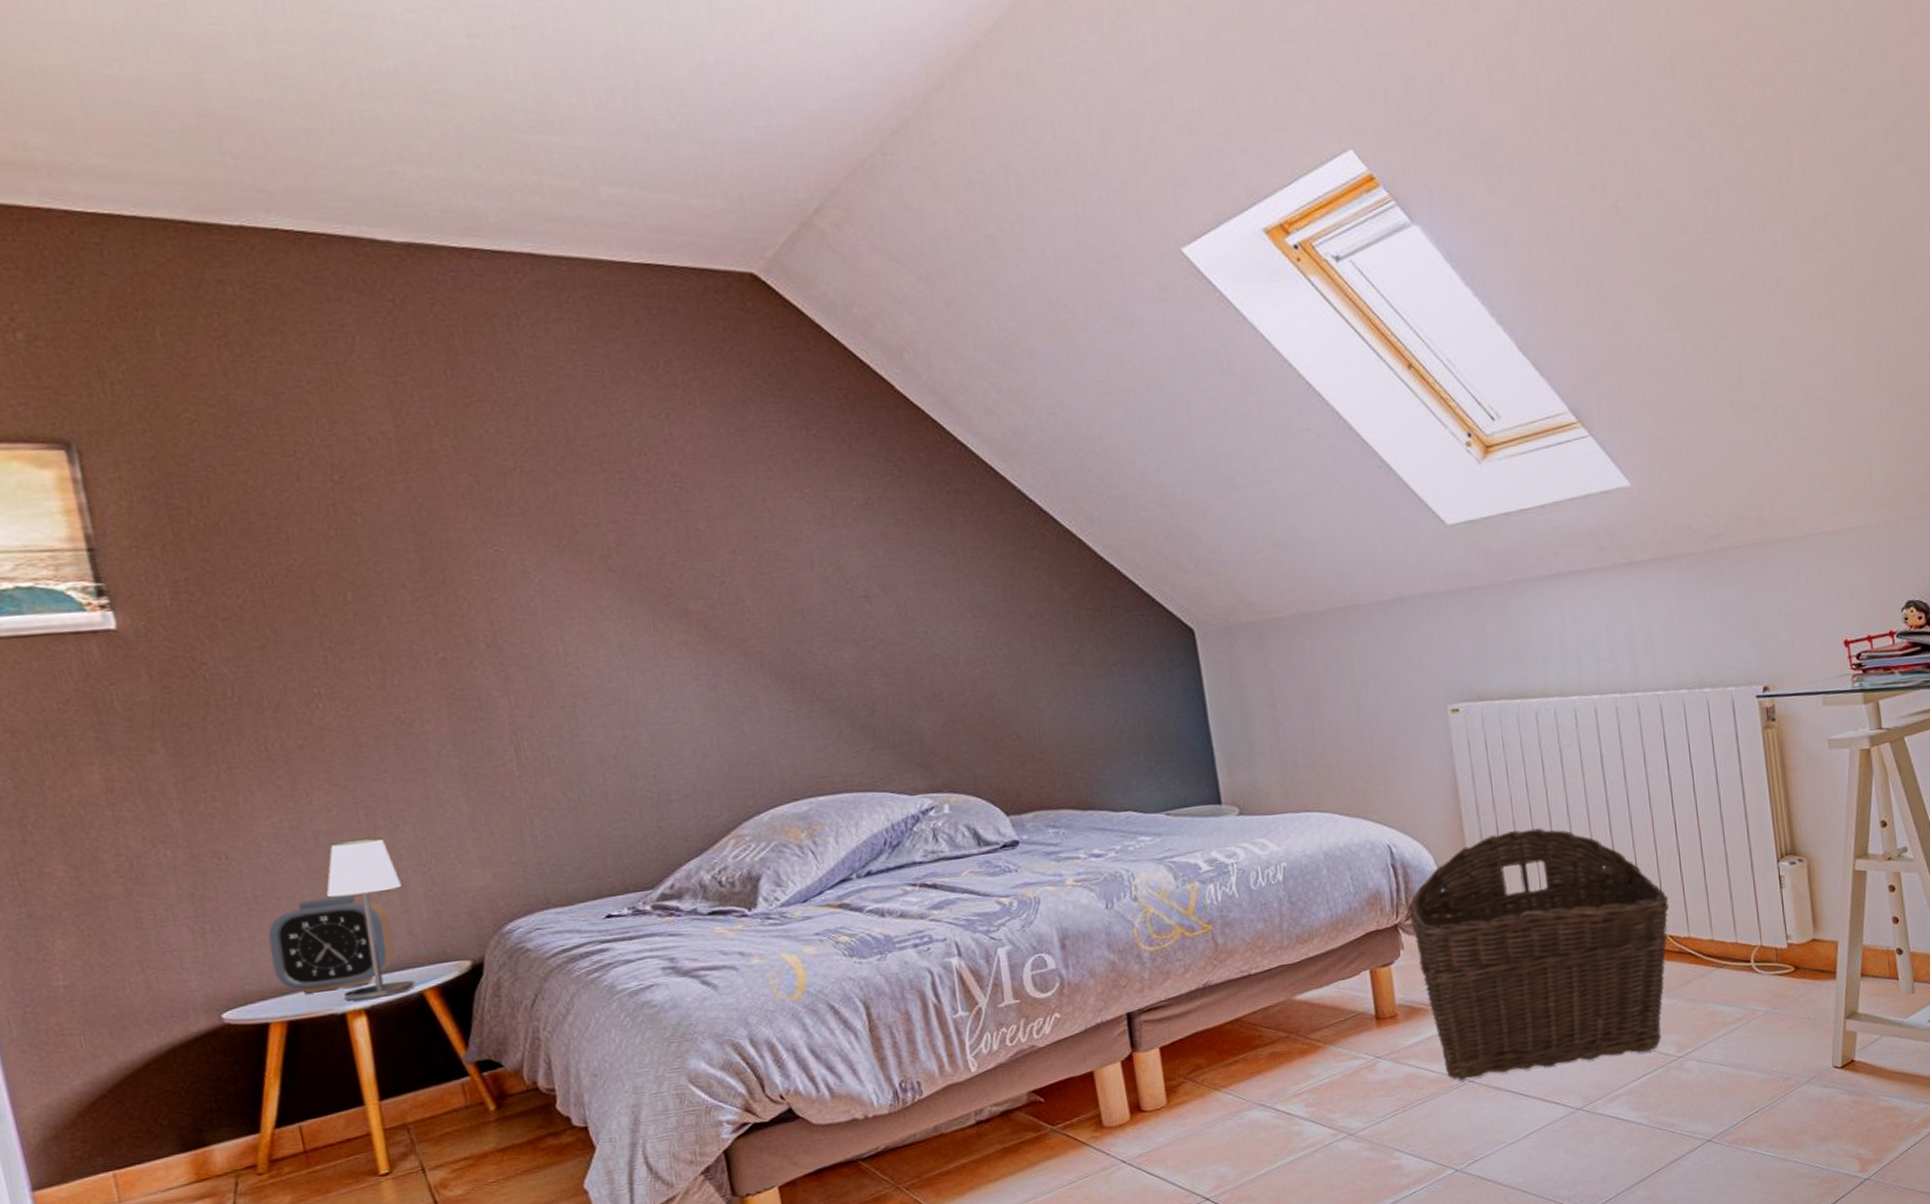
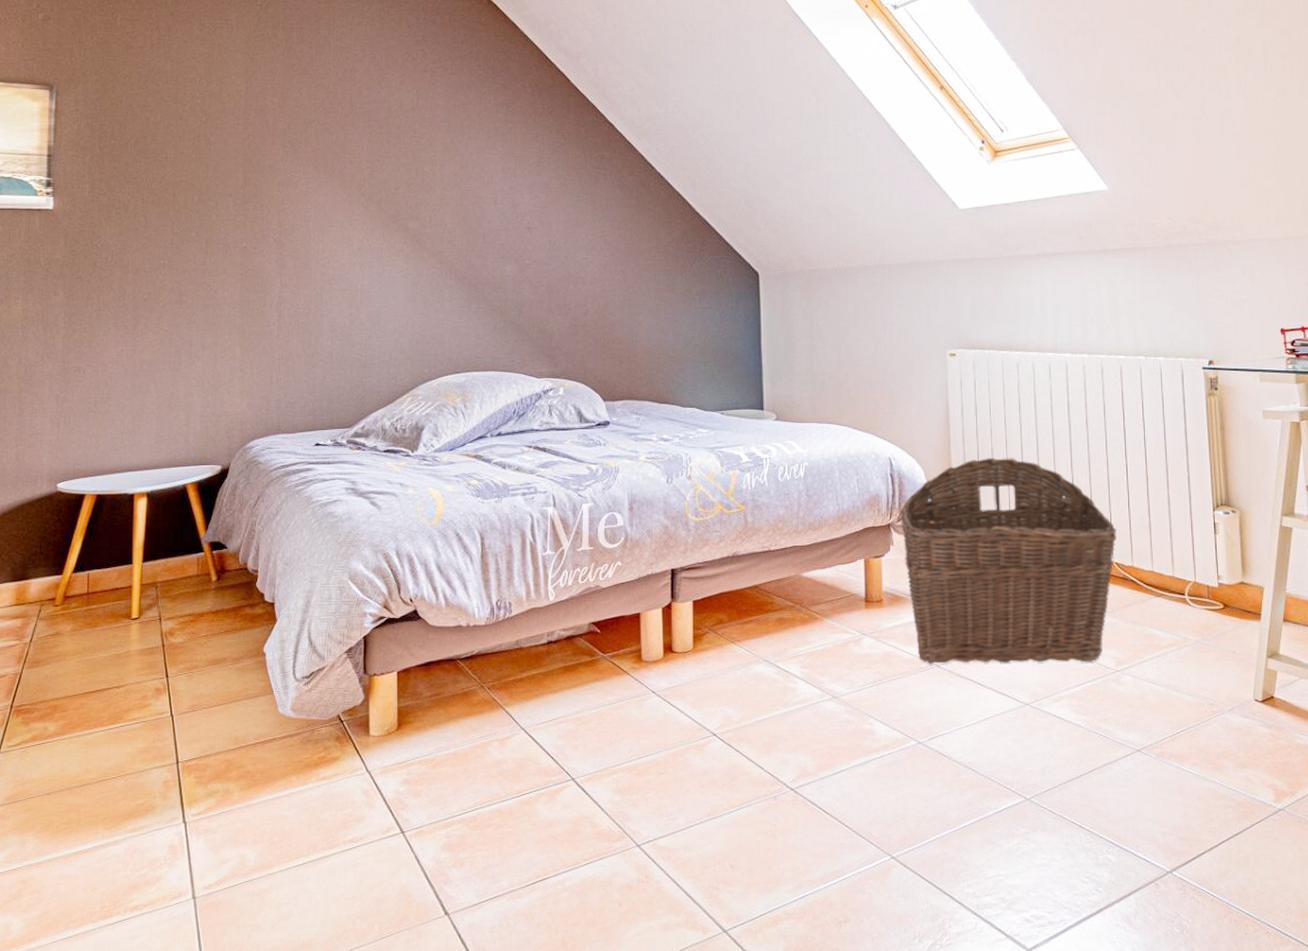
alarm clock: present [268,895,395,994] -> none [96,409,176,476]
table lamp: present [325,837,417,1001] -> none [136,369,189,485]

